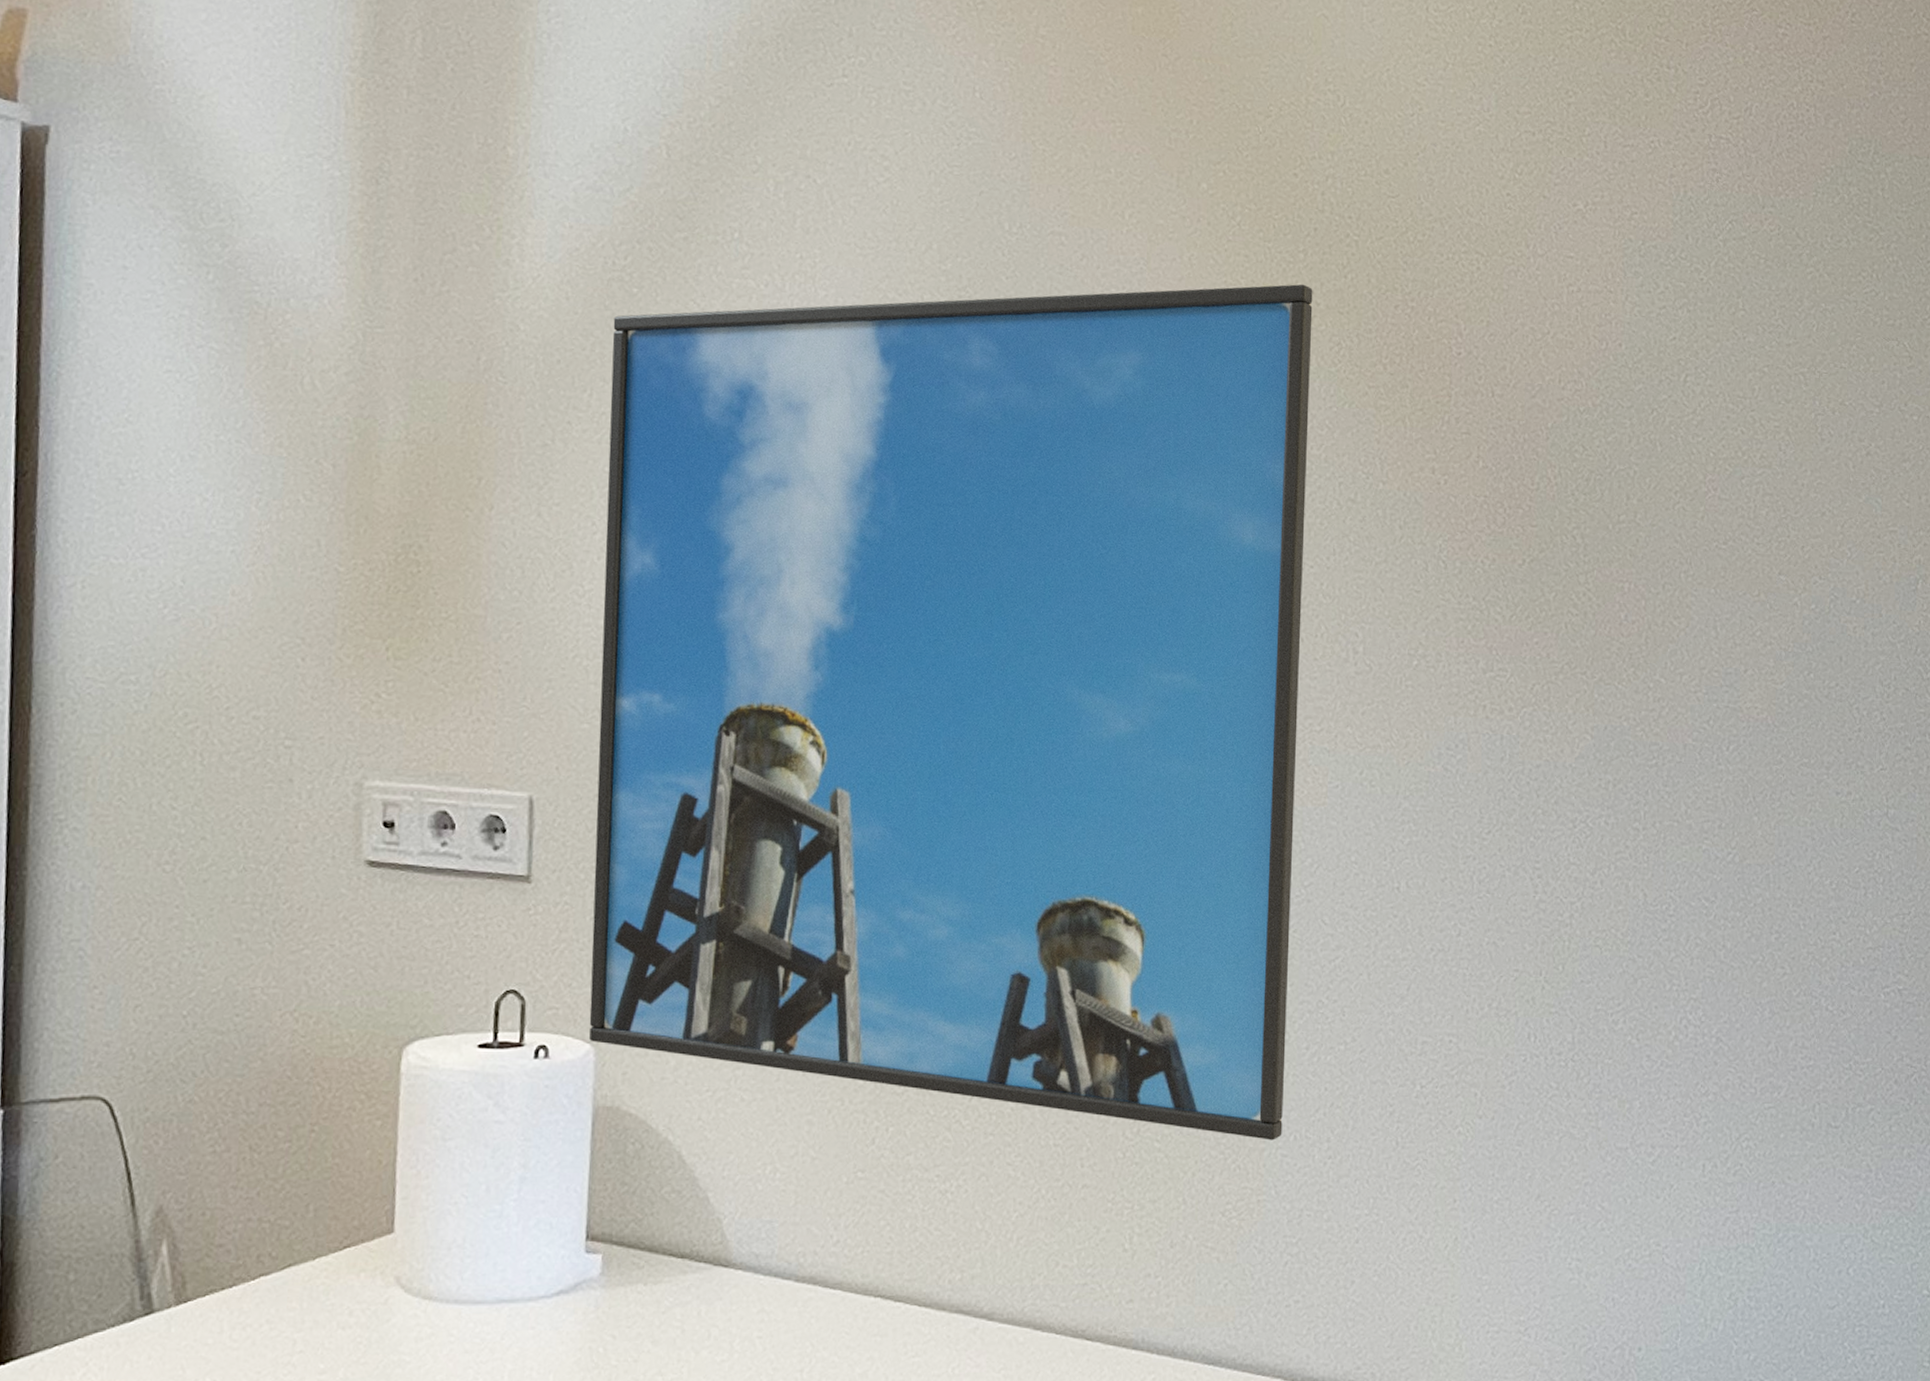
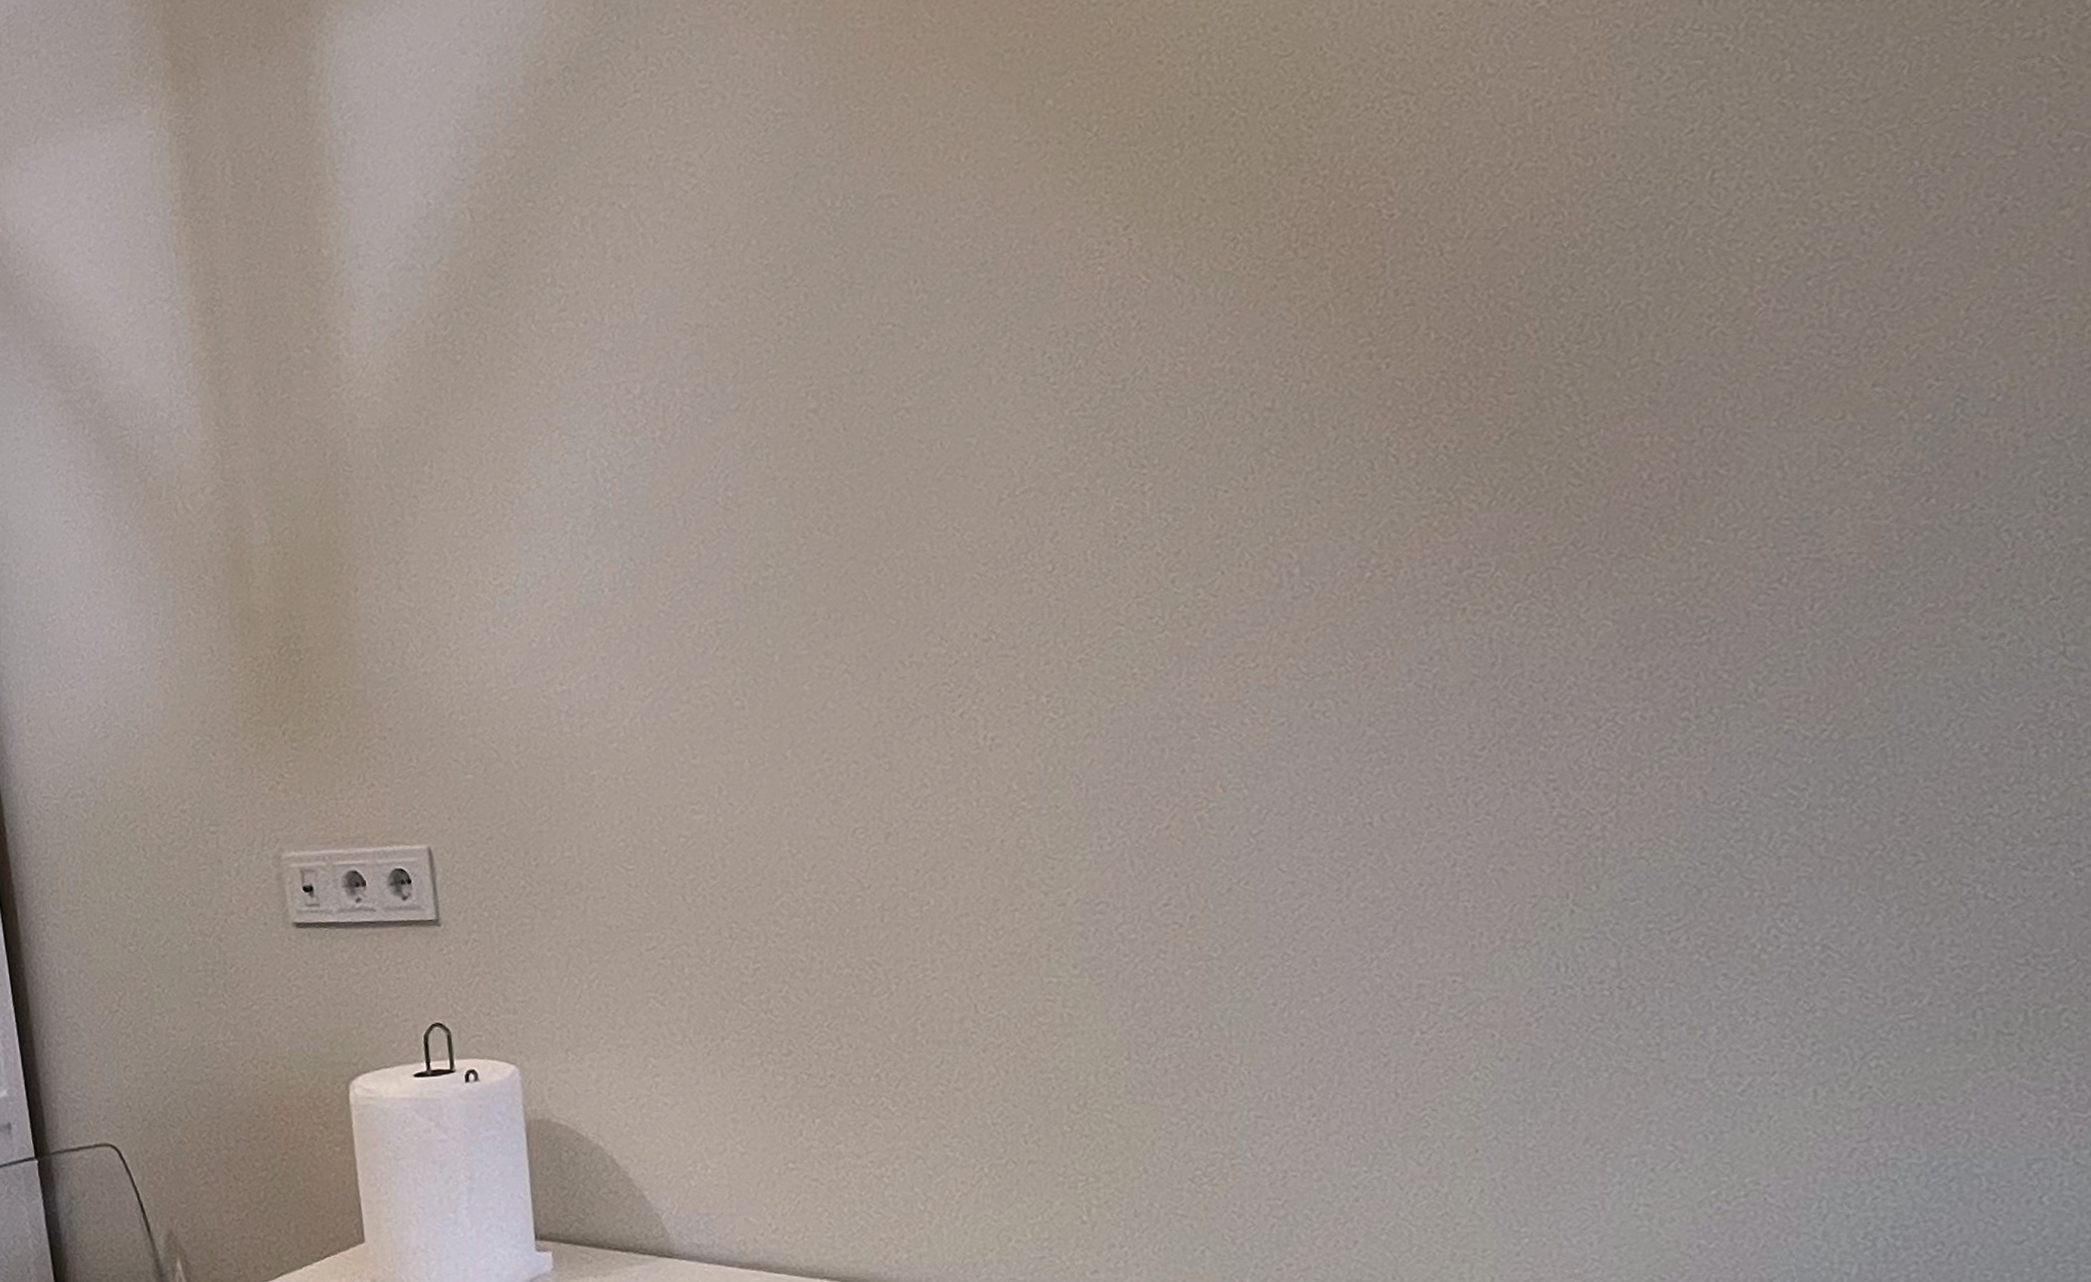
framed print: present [589,284,1313,1141] -> none [442,181,1254,1103]

